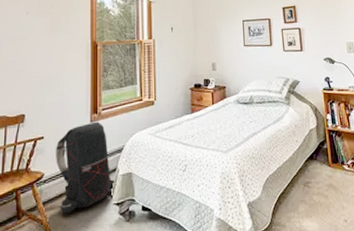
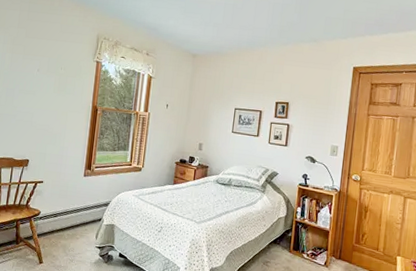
backpack: present [56,121,116,214] -> none [51,176,100,247]

